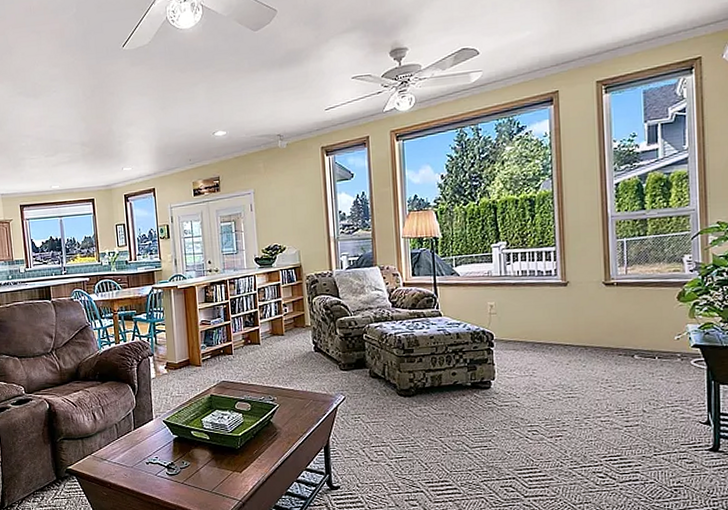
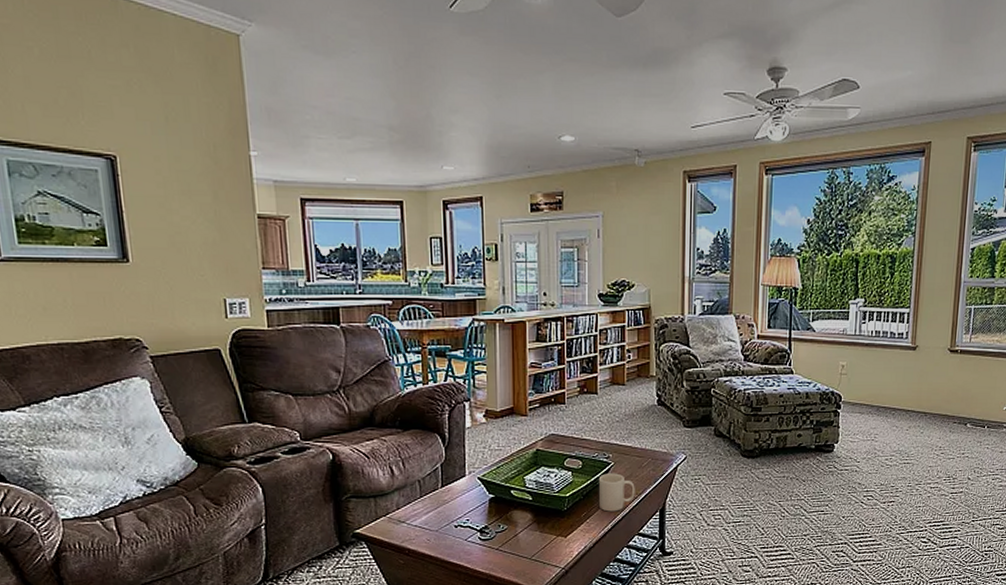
mug: none [266,414,300,449] -> present [598,473,635,512]

